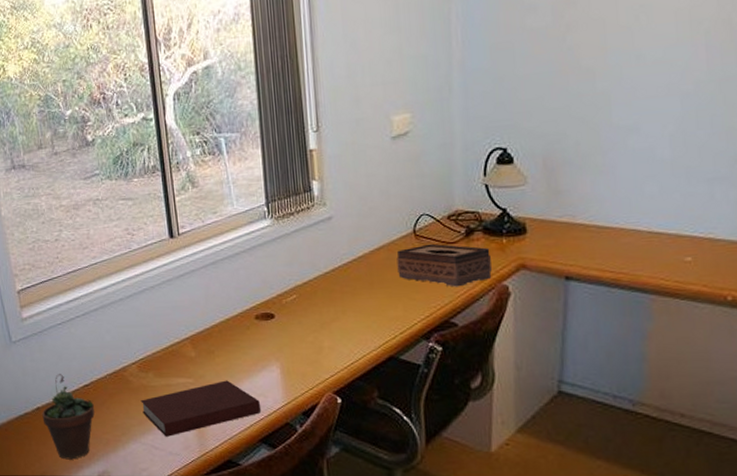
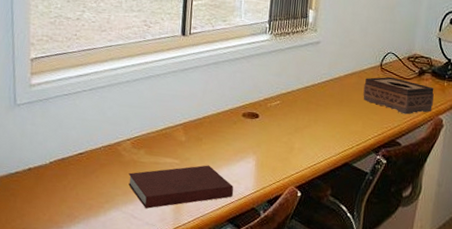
succulent plant: present [42,374,95,460] -> none [32,140,85,220]

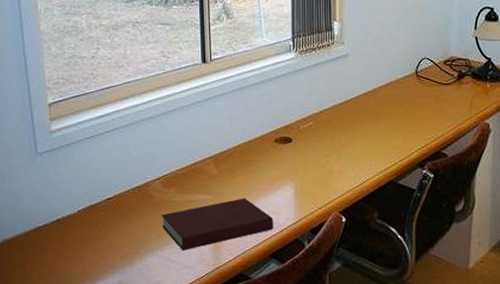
tissue box: present [363,76,434,115] -> none [400,84,477,123]

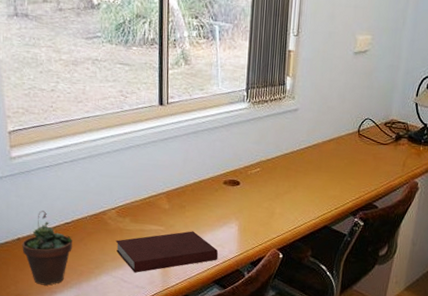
succulent plant: none [61,187,115,272] -> present [22,210,72,286]

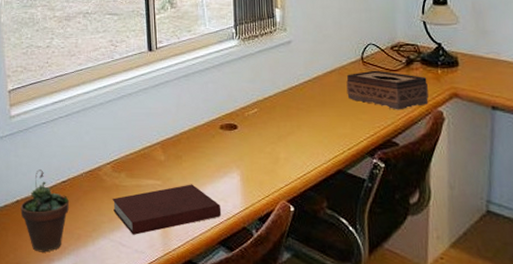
tissue box: none [341,142,410,179] -> present [346,70,429,110]

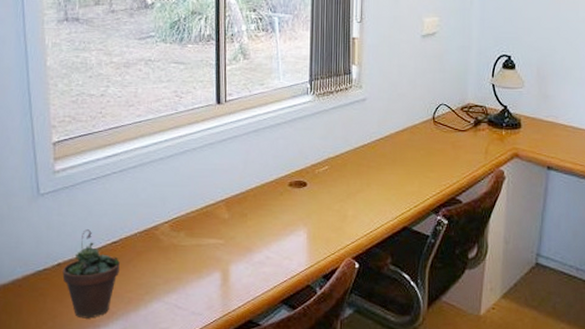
notebook: present [112,184,222,235] -> none [169,242,286,296]
tissue box: present [346,70,429,110] -> none [417,130,492,169]

